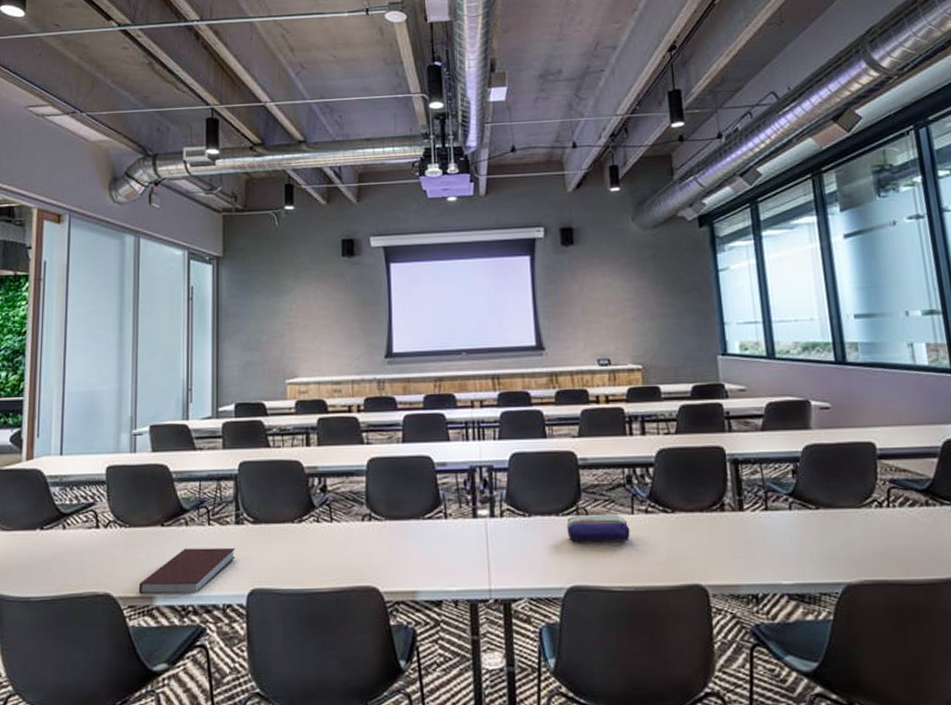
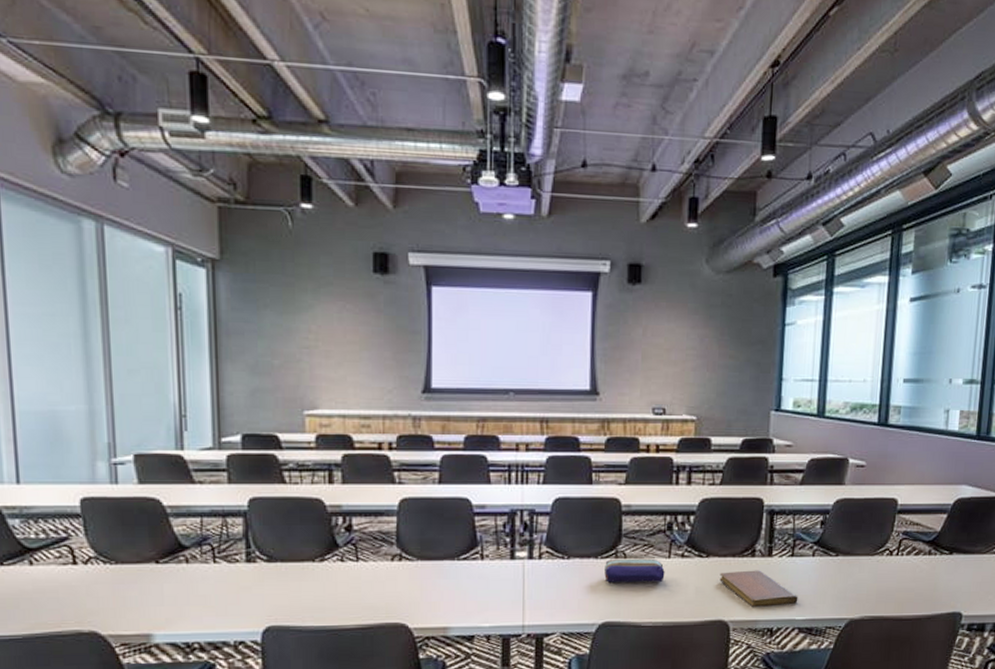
notebook: present [138,547,236,594] -> none [132,585,247,632]
notebook: none [689,526,782,571] -> present [719,570,798,608]

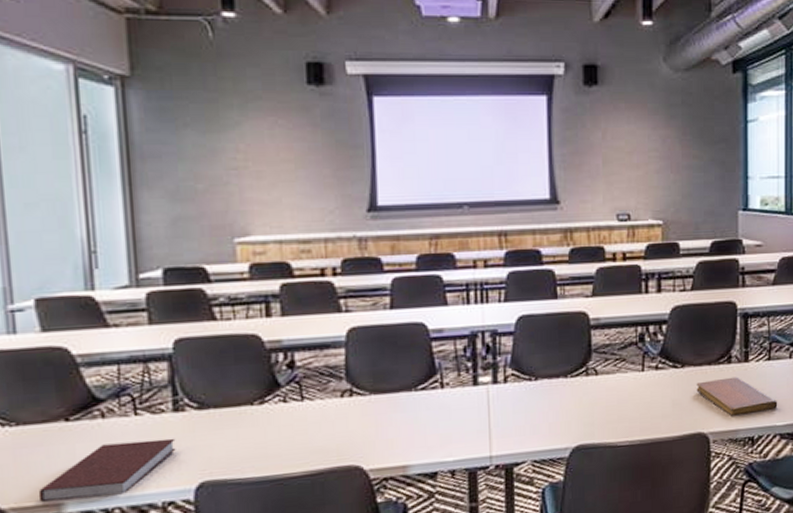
notebook: none [132,585,247,632] -> present [38,438,176,502]
pencil case: present [604,558,665,583] -> none [575,373,639,402]

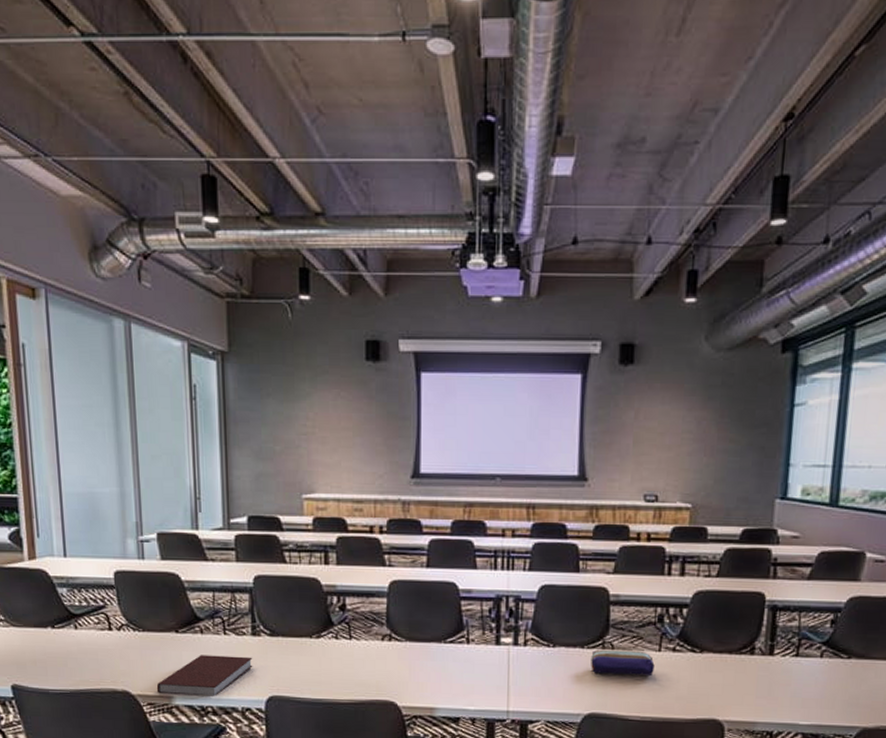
pencil case: none [575,373,639,402] -> present [591,649,655,677]
notebook: present [696,377,778,417] -> none [714,668,803,709]

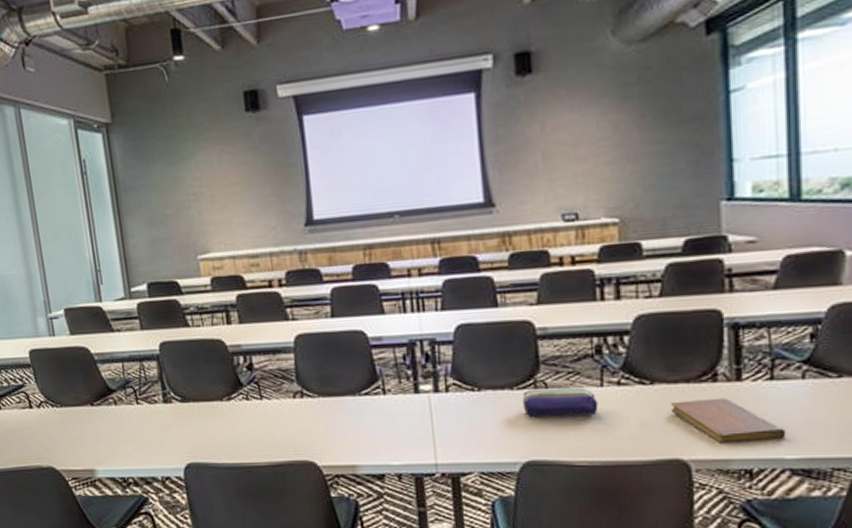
notebook: present [156,655,253,696] -> none [78,425,168,468]
notebook: none [714,668,803,709] -> present [671,398,786,445]

